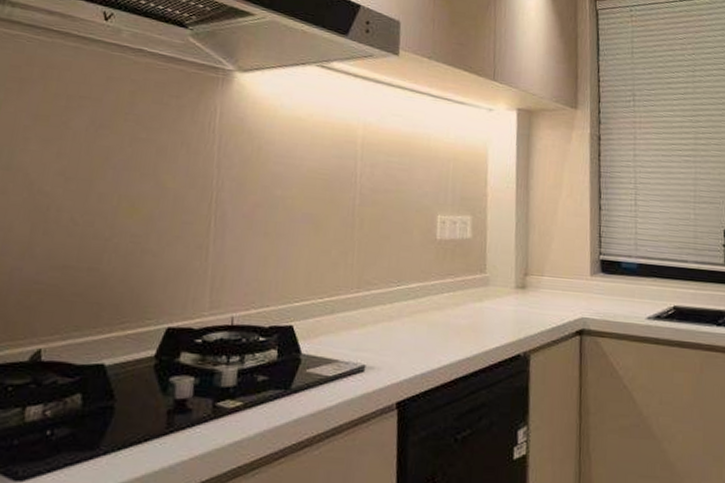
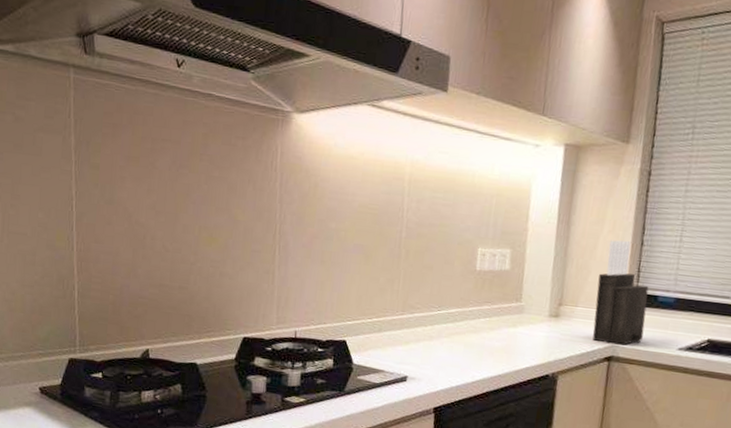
knife block: none [561,204,612,317] -> present [592,240,649,345]

